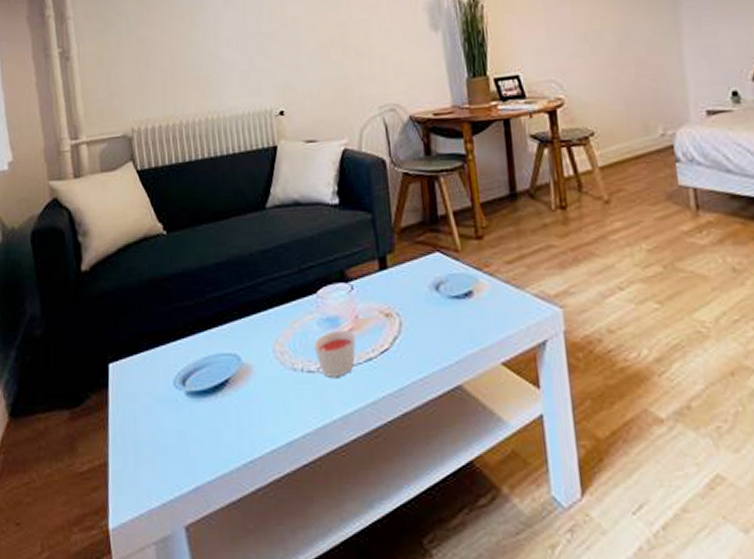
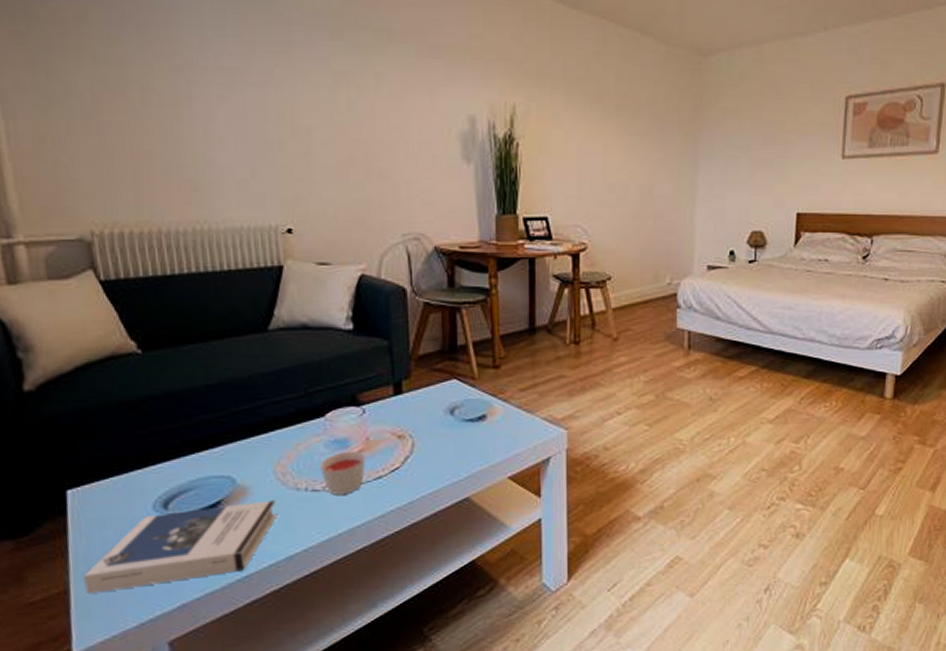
hardback book: none [119,380,278,468] -> present [84,500,278,594]

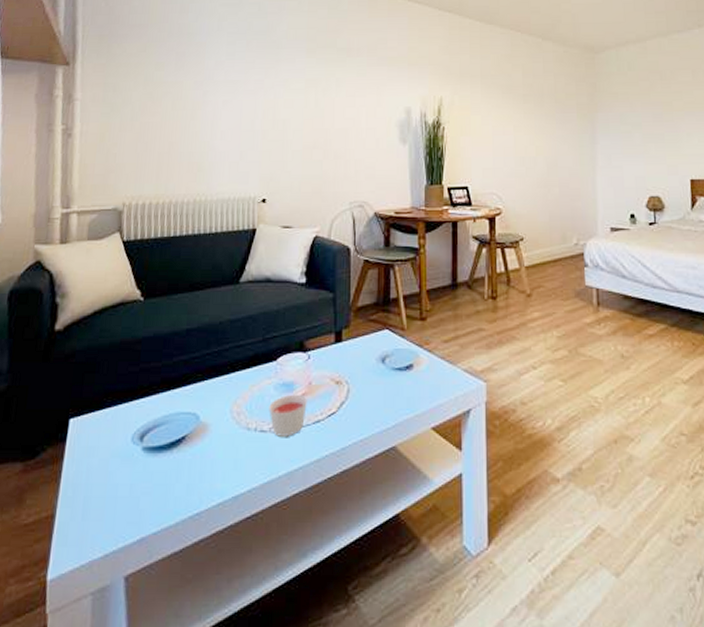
hardback book: present [84,500,278,594] -> none [67,438,231,520]

